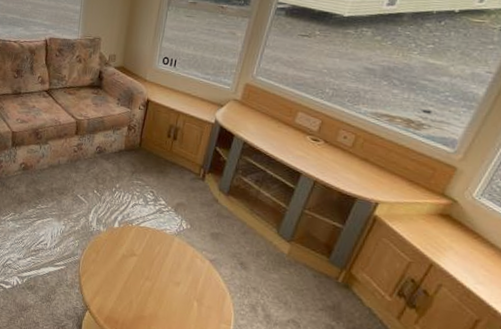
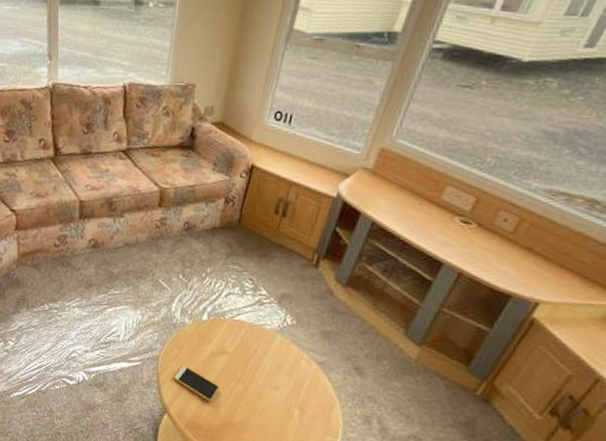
smartphone: none [93,267,131,299] -> present [173,364,219,402]

